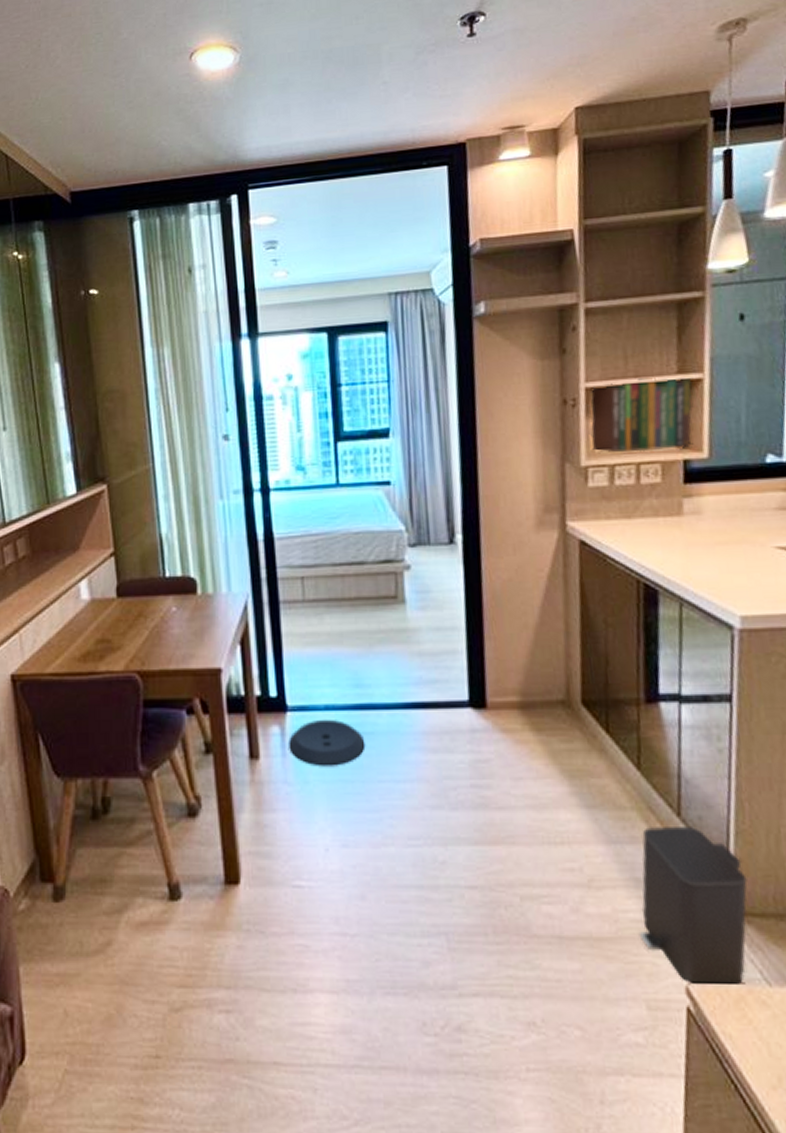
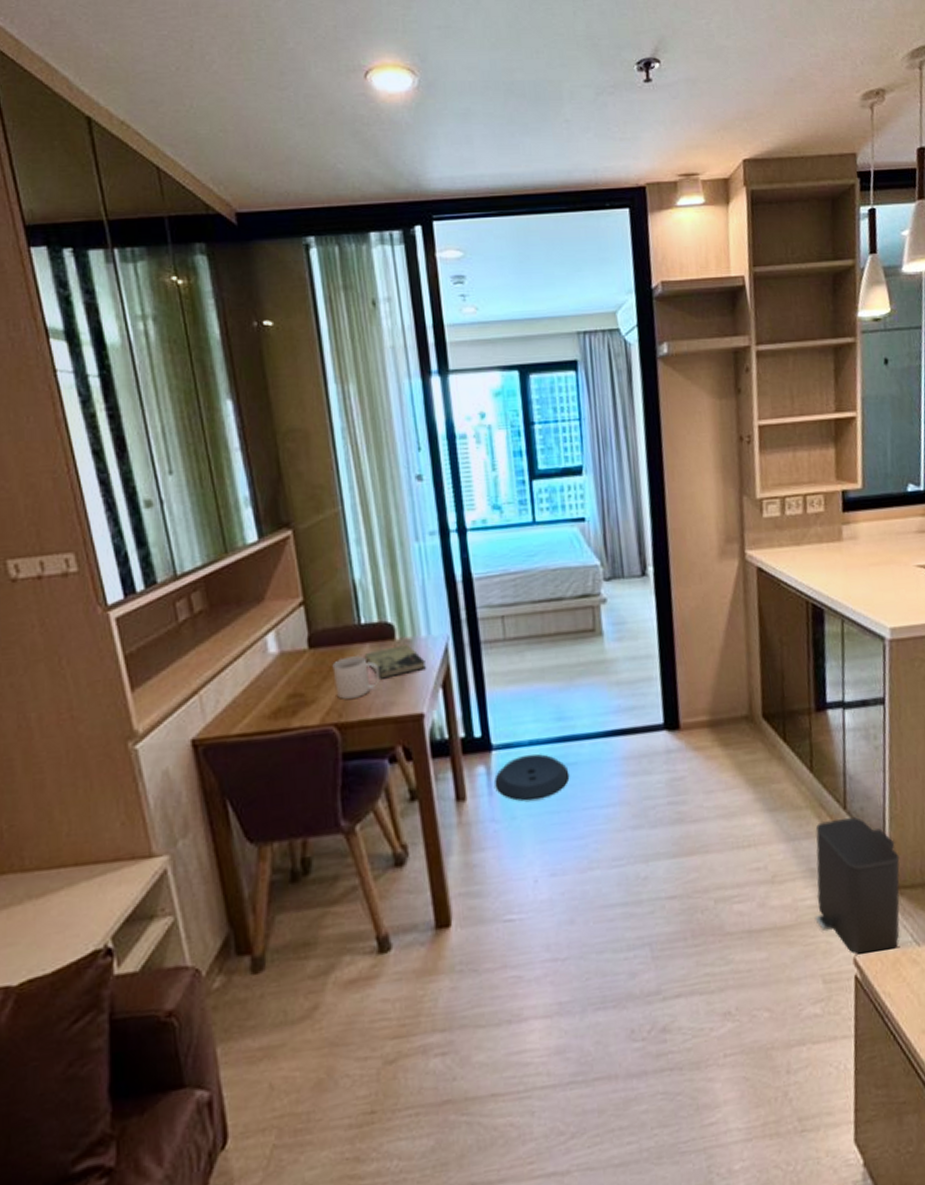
mug: none [138,607,181,648] -> present [332,656,380,699]
book: none [167,600,225,632] -> present [364,645,426,679]
books: present [591,378,692,452] -> none [764,416,848,485]

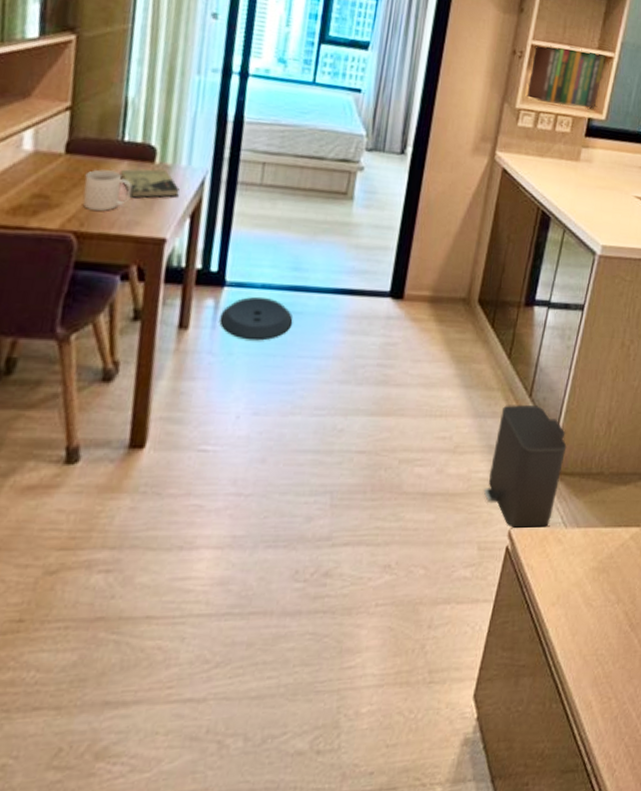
books: none [764,416,848,485] -> present [527,45,605,108]

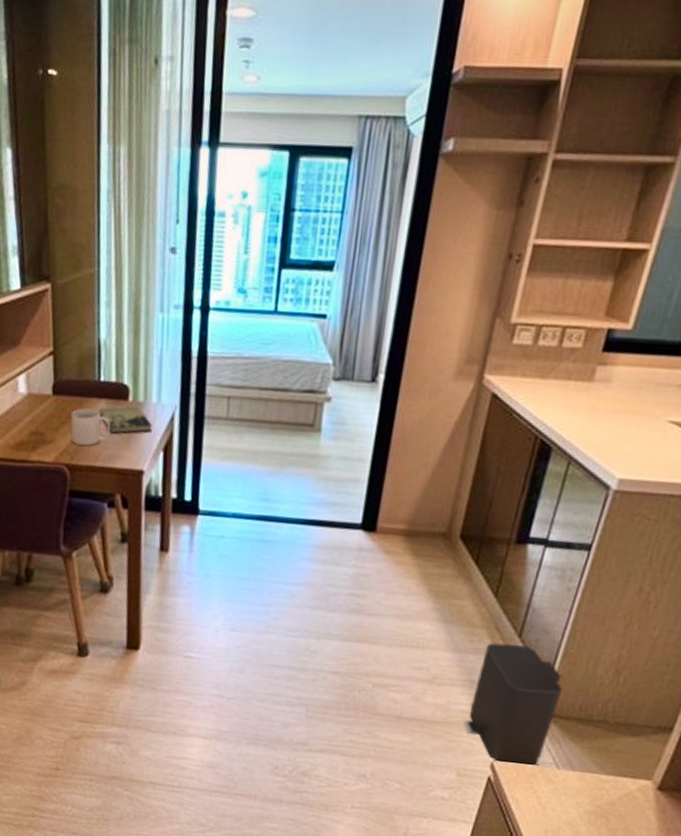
robot vacuum: present [220,296,293,341] -> none [196,524,264,566]
books: present [527,45,605,108] -> none [525,242,637,317]

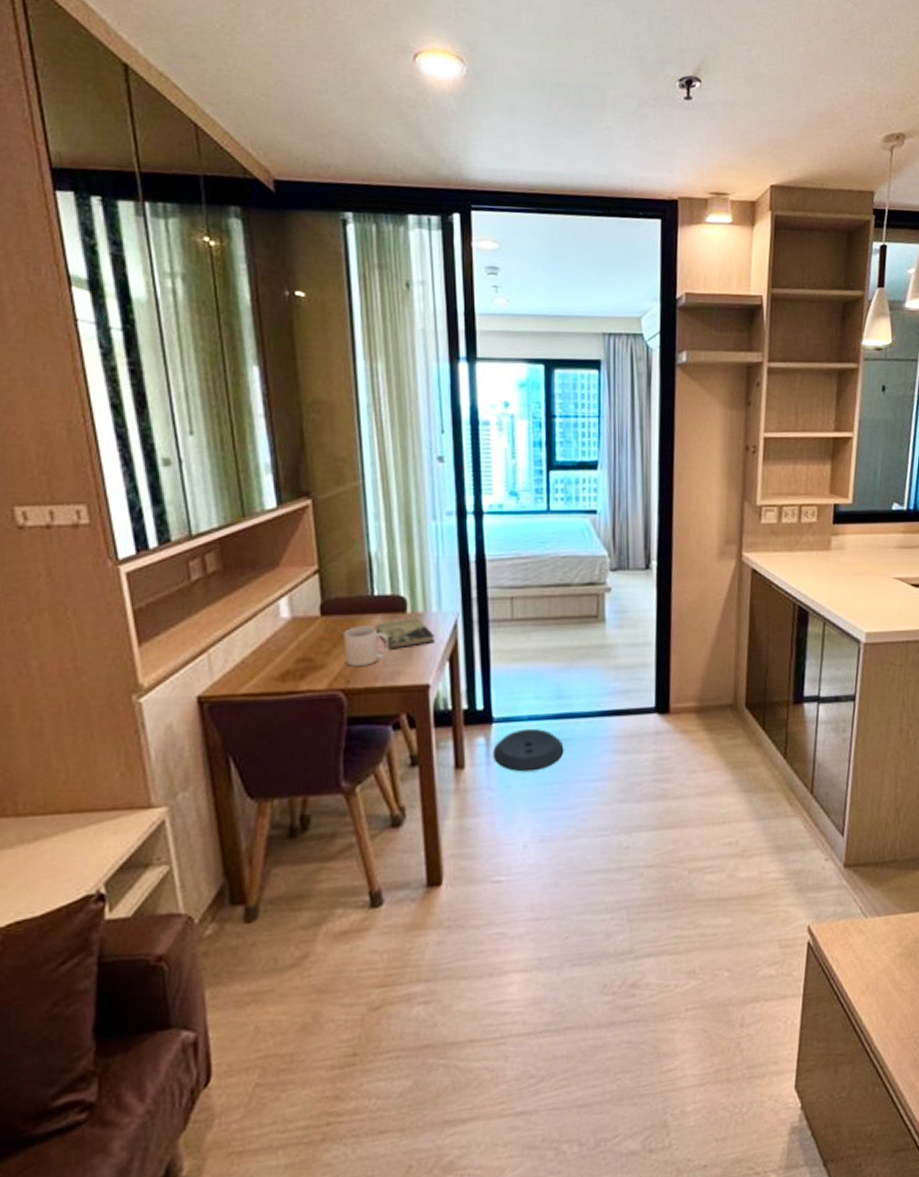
robot vacuum: none [196,524,264,566] -> present [493,728,564,772]
pedal bin: present [463,643,563,765] -> none [777,801,856,924]

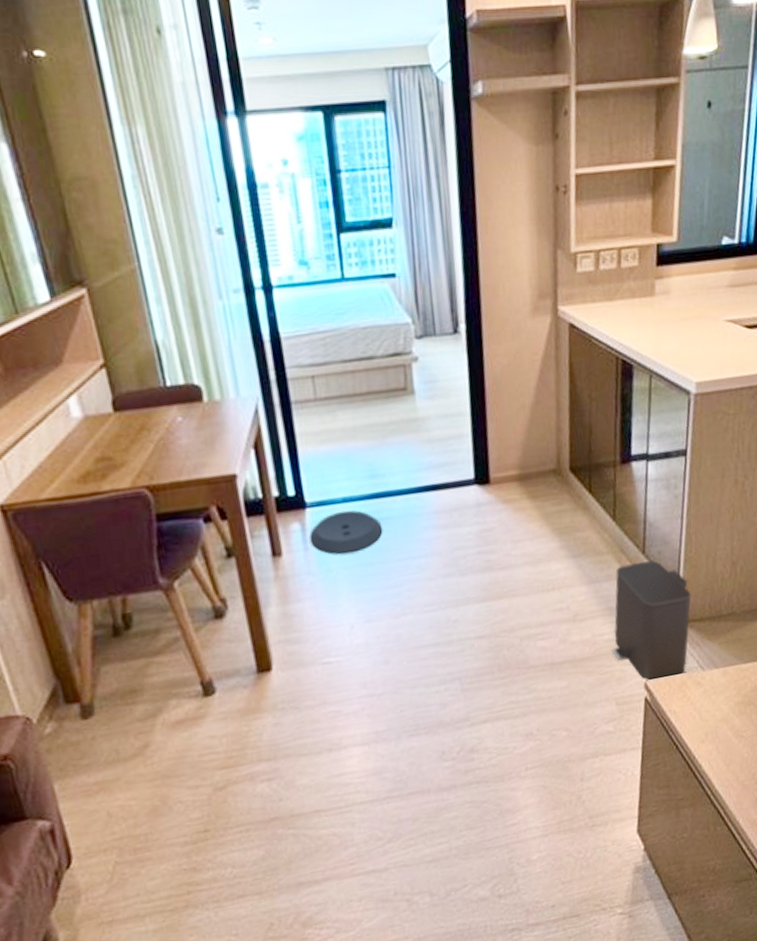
mug: present [343,626,389,666] -> none [139,418,190,462]
book: present [375,618,434,649] -> none [172,406,236,441]
pedal bin: none [777,801,856,924] -> present [611,560,691,681]

